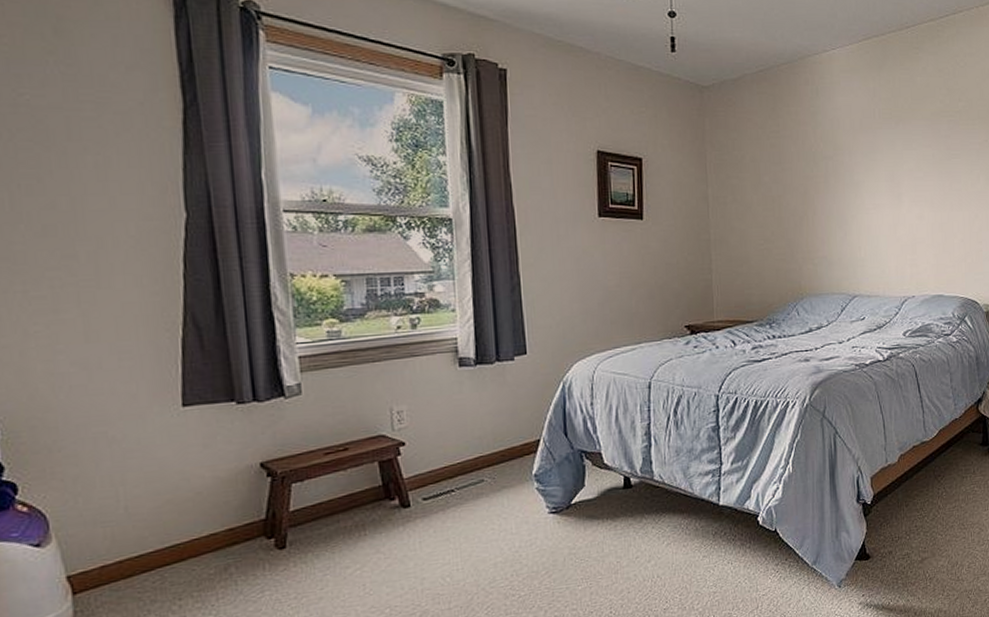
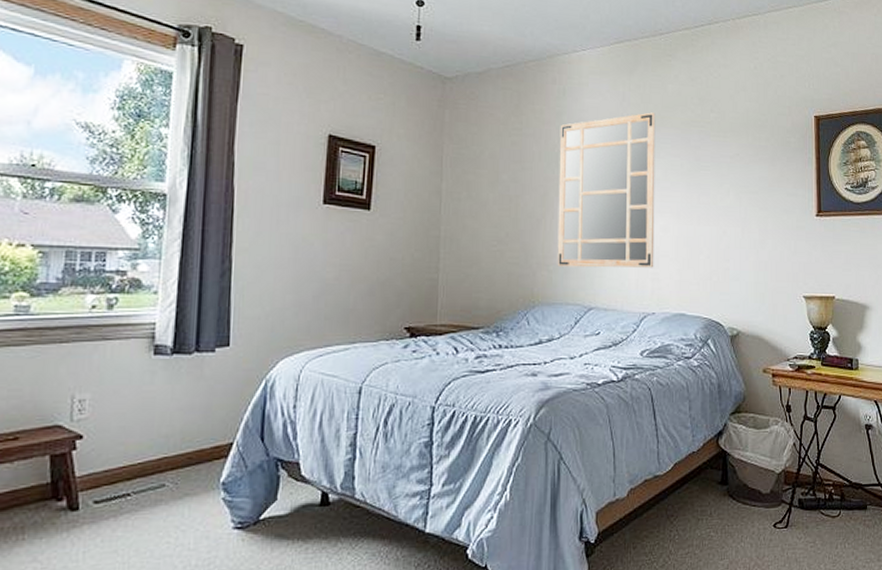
mirror: none [815,106,912,260] -> present [557,112,656,268]

